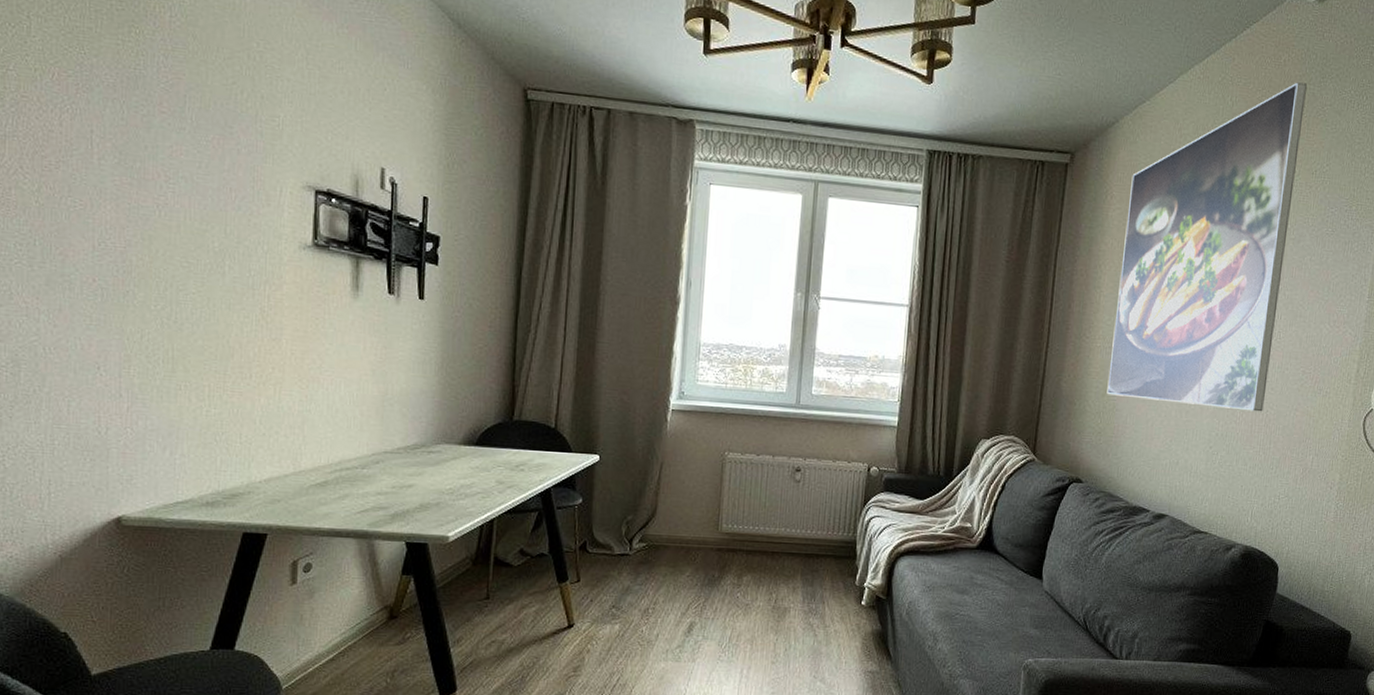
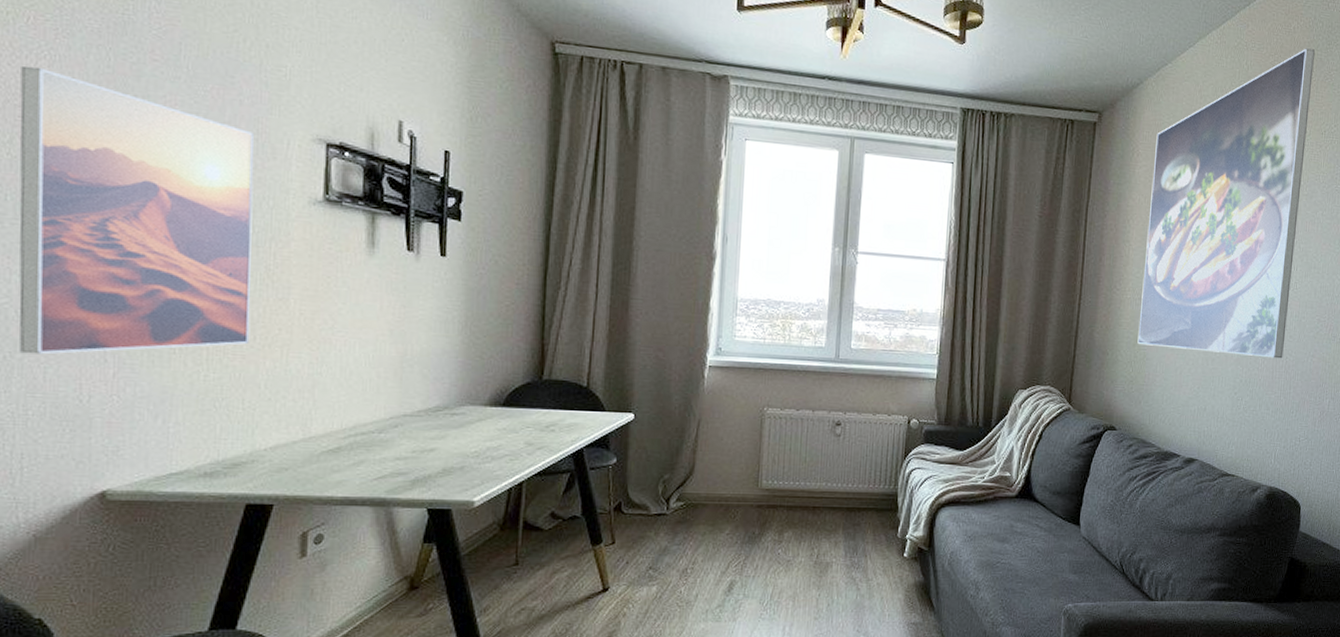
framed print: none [46,119,251,389] -> present [19,65,254,355]

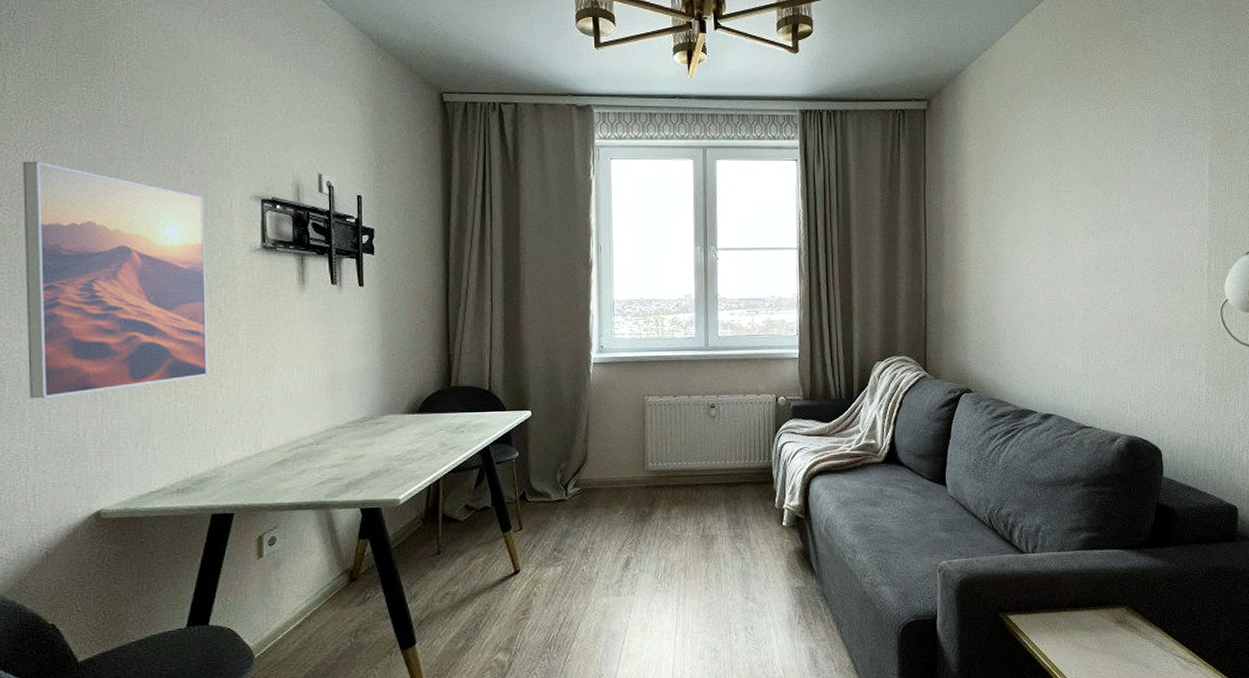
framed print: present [1137,48,1315,359] -> none [984,19,1129,312]

